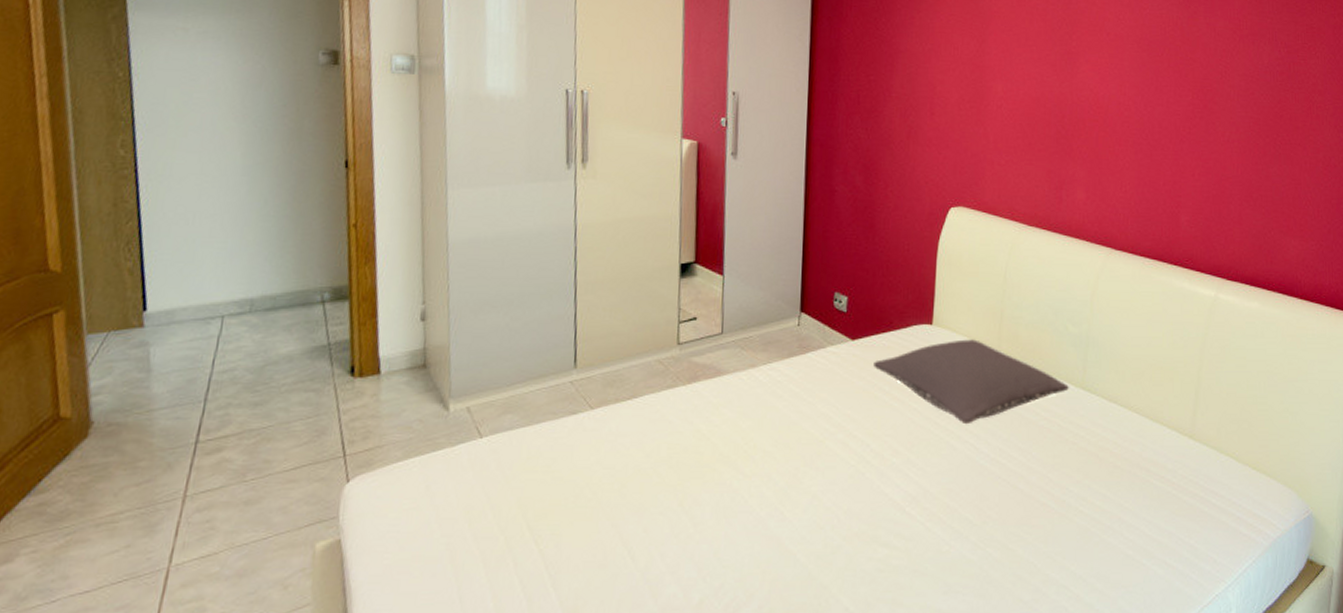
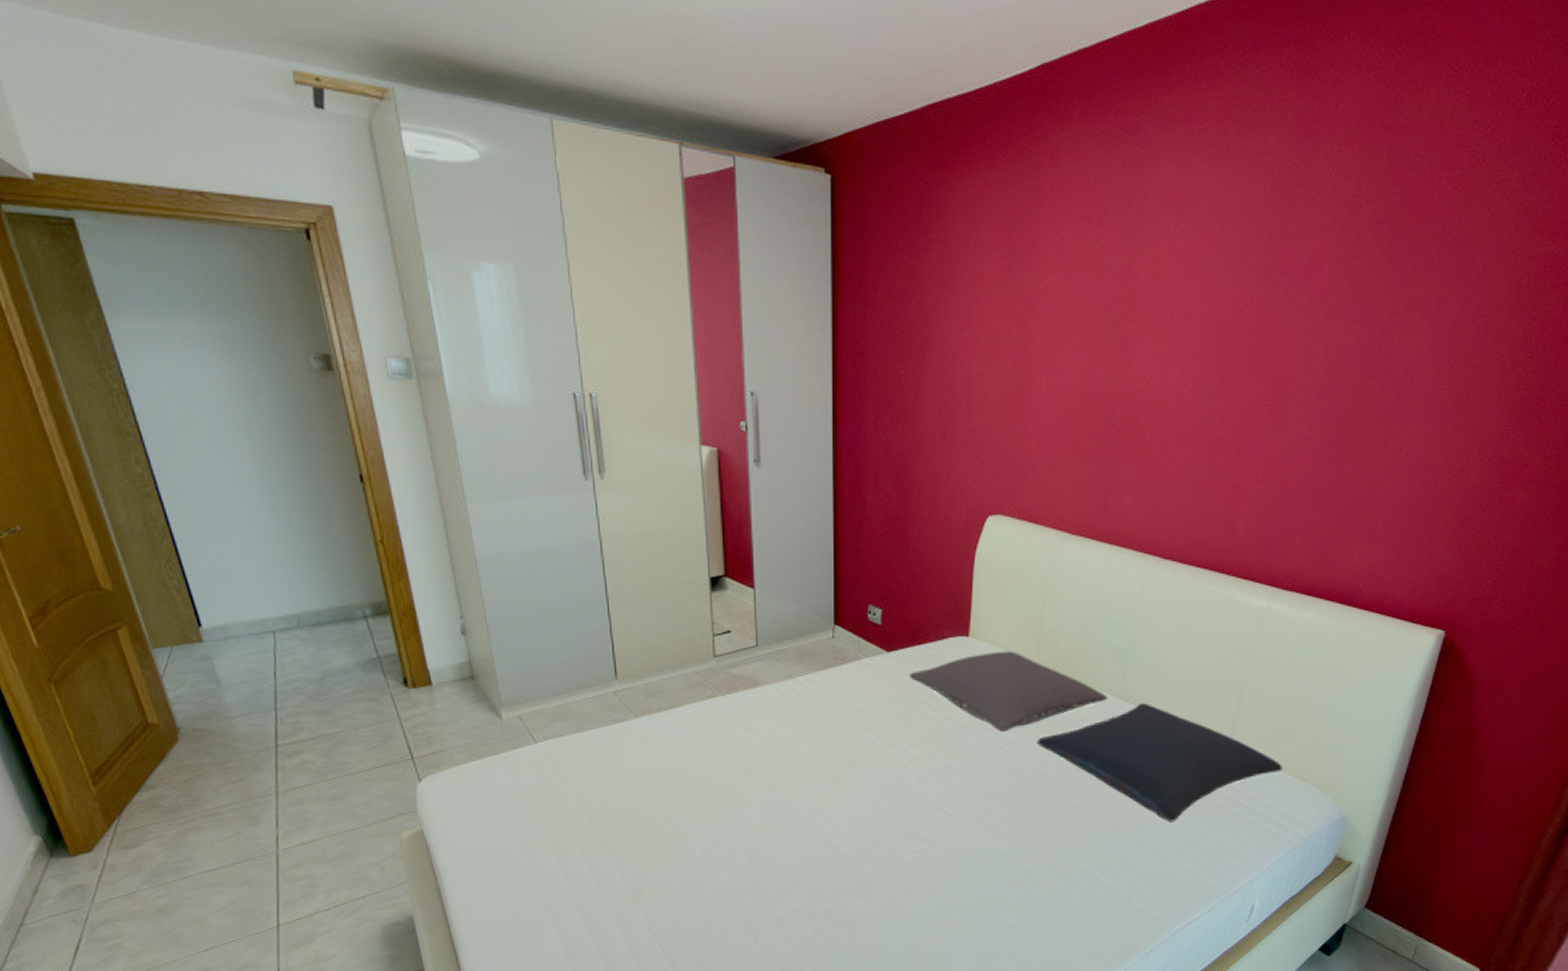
pillow: none [1000,393,1246,523] -> present [1037,703,1283,822]

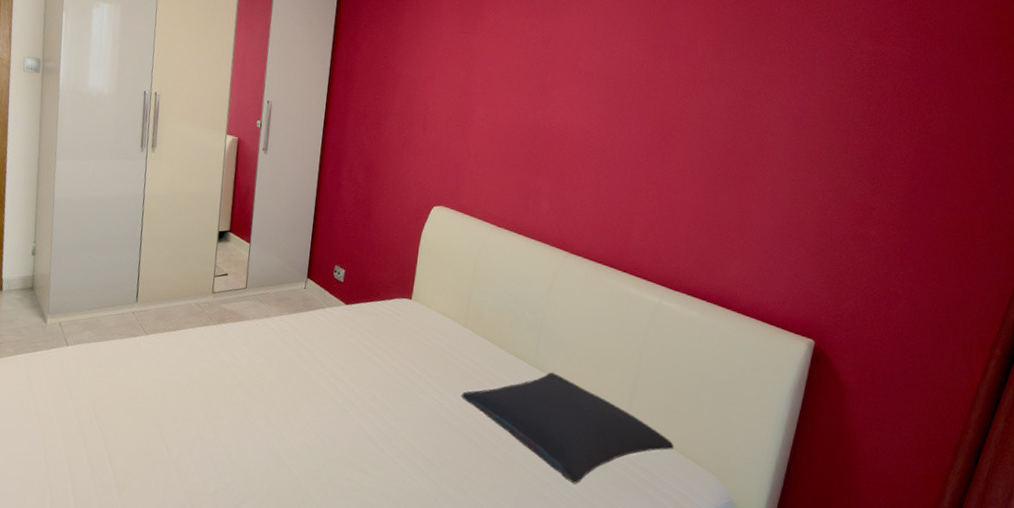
pillow: present [910,651,1107,733] -> none [361,314,522,384]

